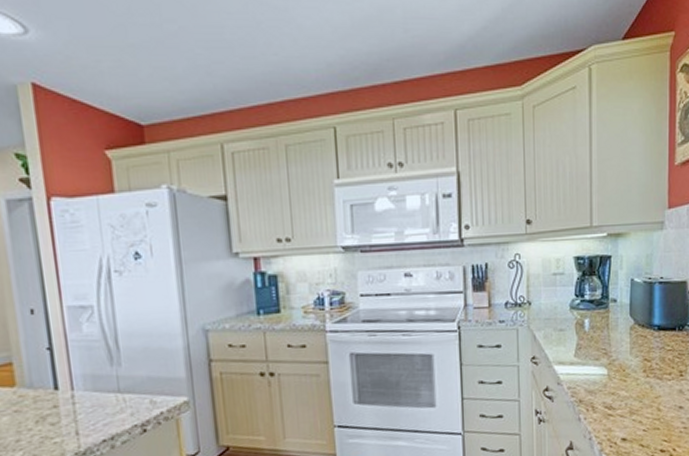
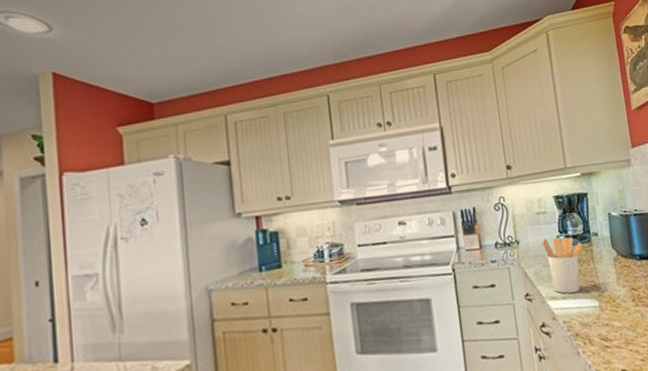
utensil holder: none [556,301,598,360] -> present [542,236,583,294]

